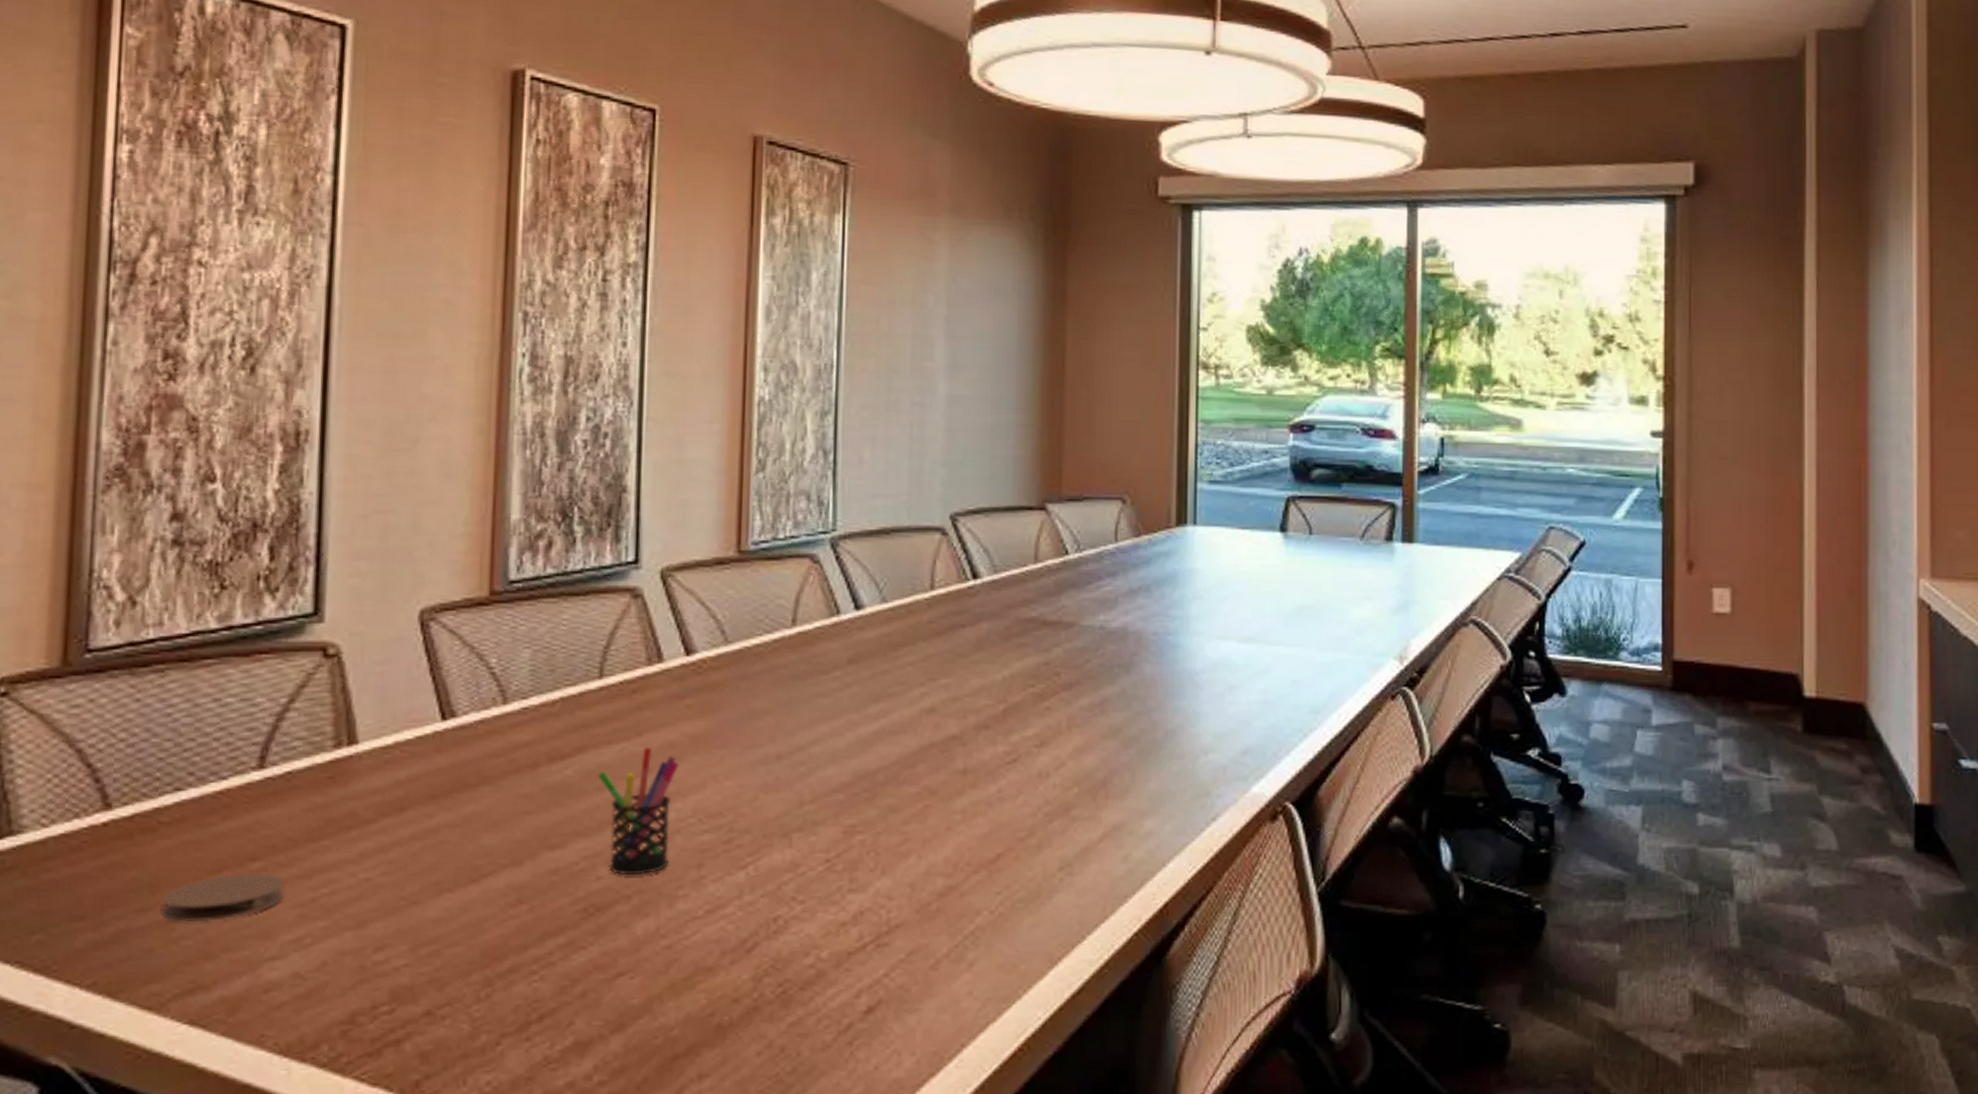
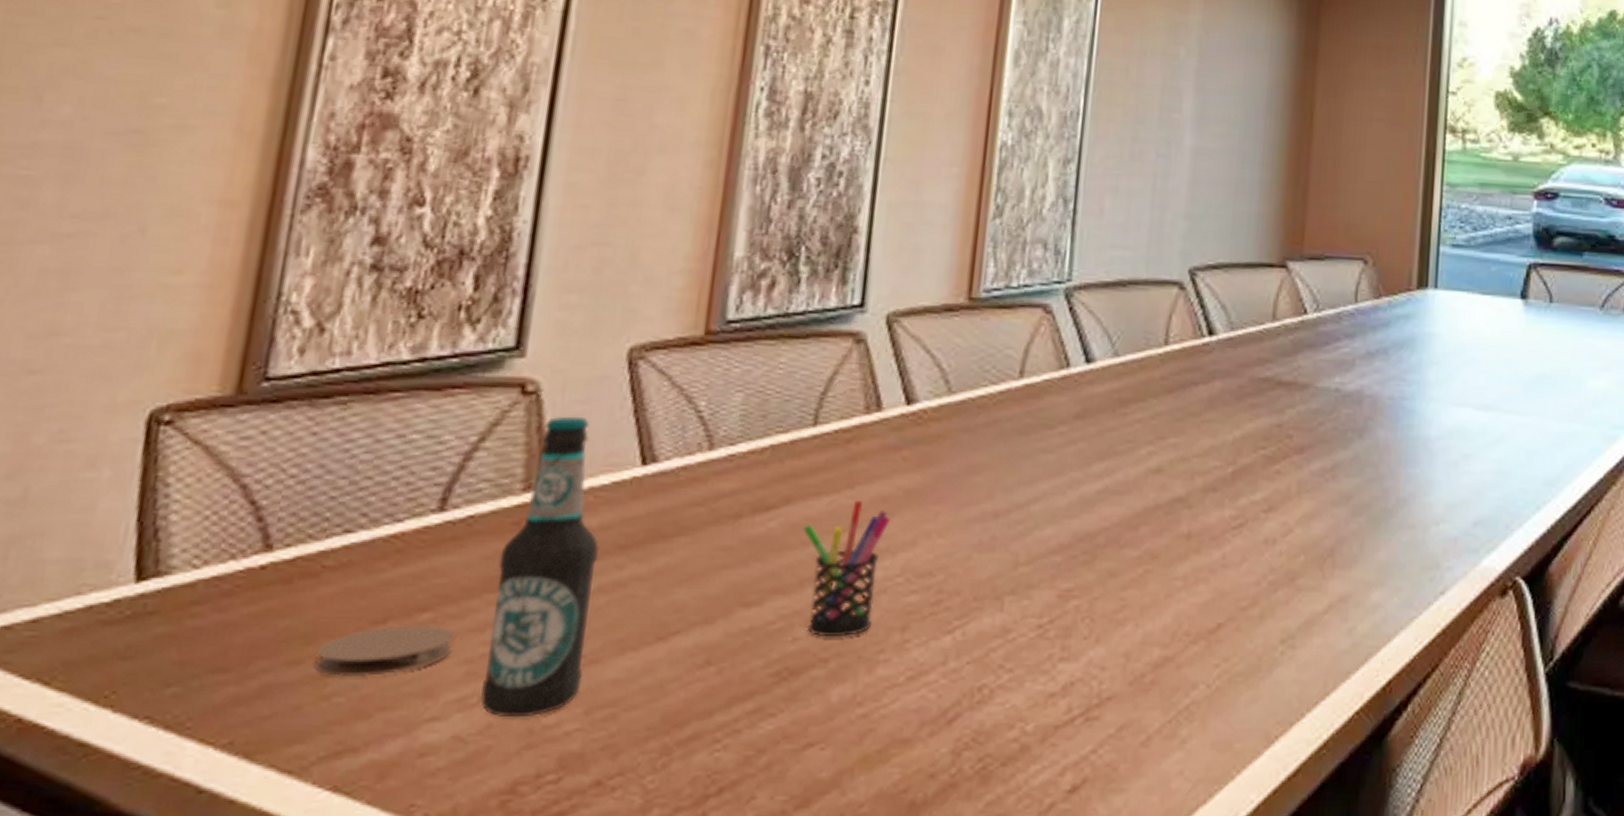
bottle: none [314,676,410,956] -> present [480,416,600,718]

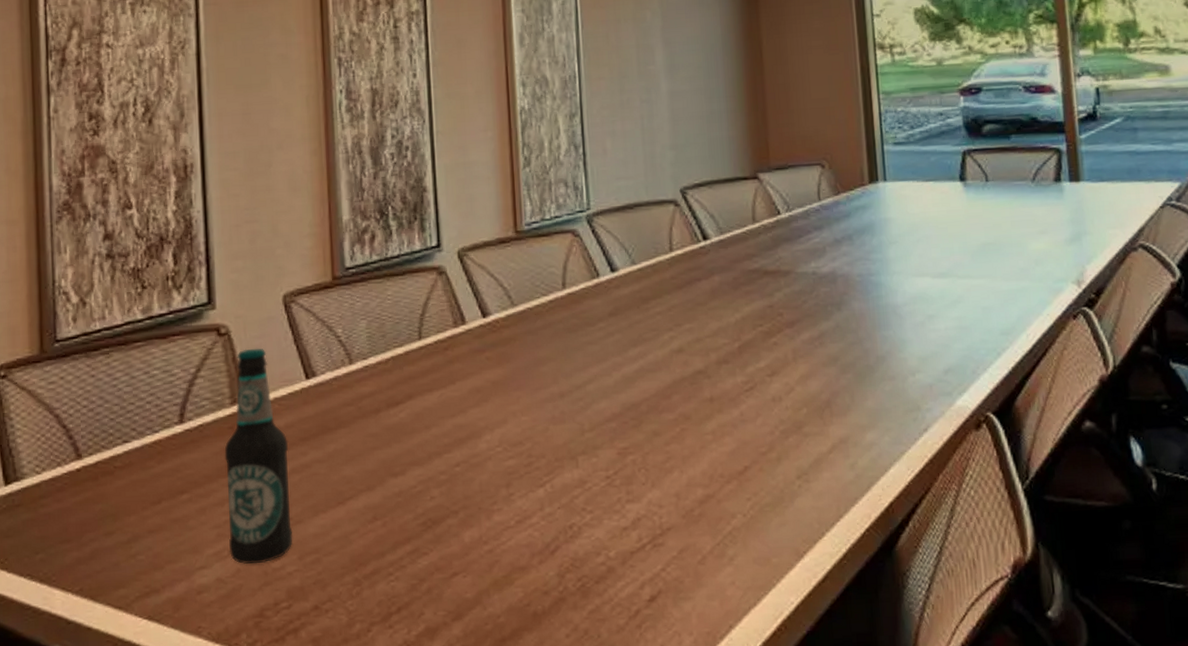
coaster: present [314,625,454,678] -> none [121,503,205,542]
pen holder: present [802,501,890,636] -> none [424,393,485,495]

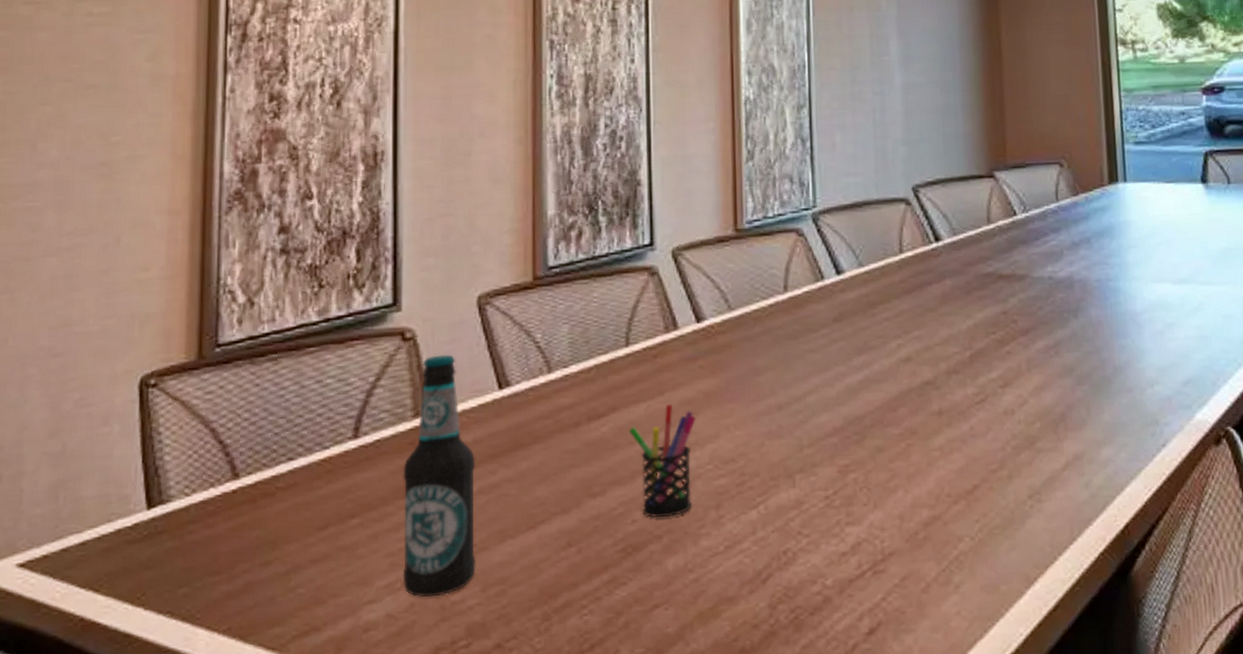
pen holder: none [424,393,485,495] -> present [628,405,696,517]

